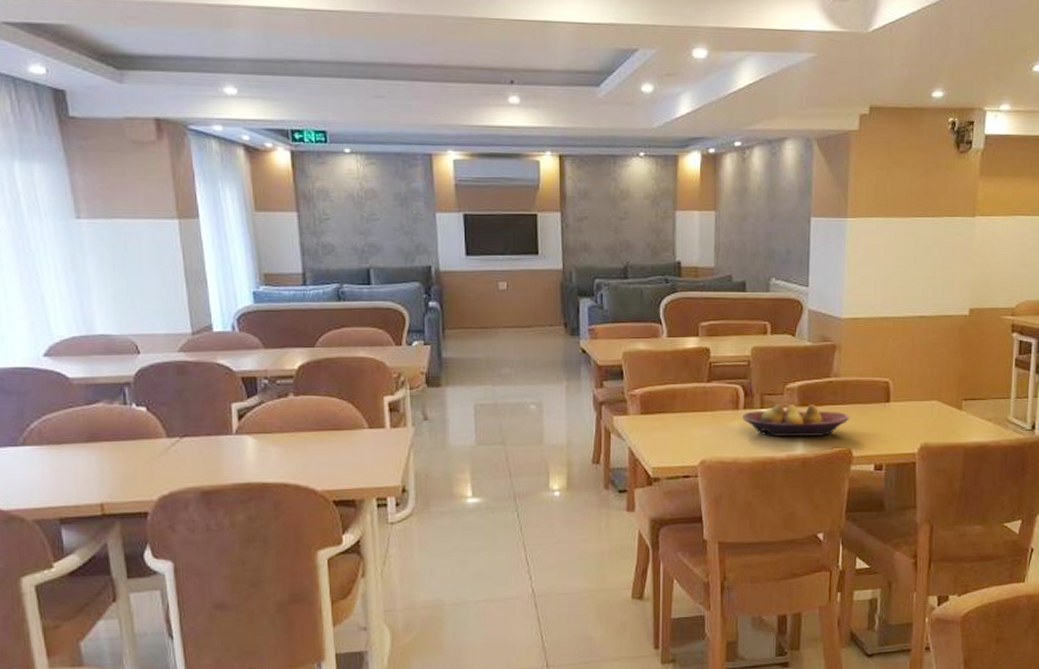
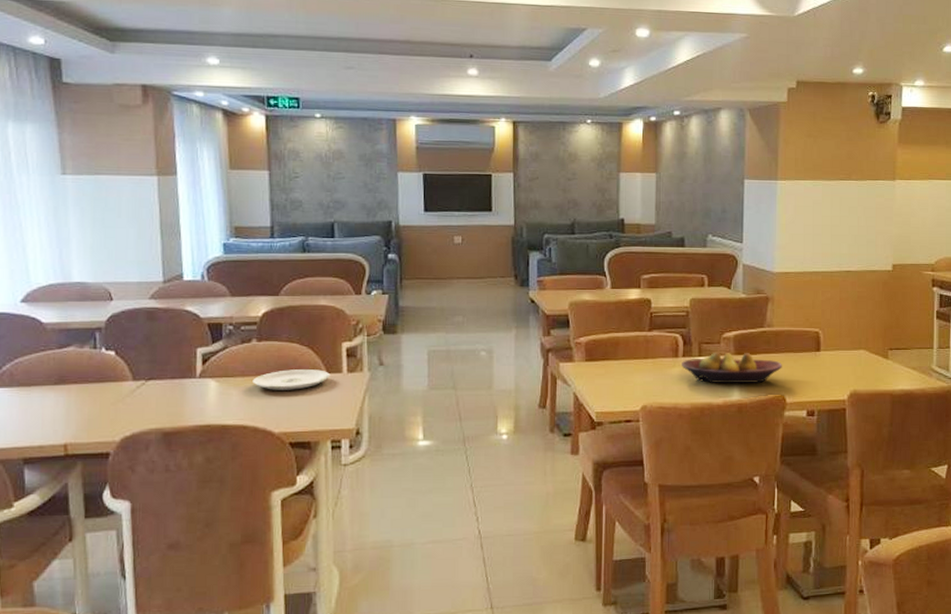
plate: none [292,425,373,447] -> present [252,370,330,390]

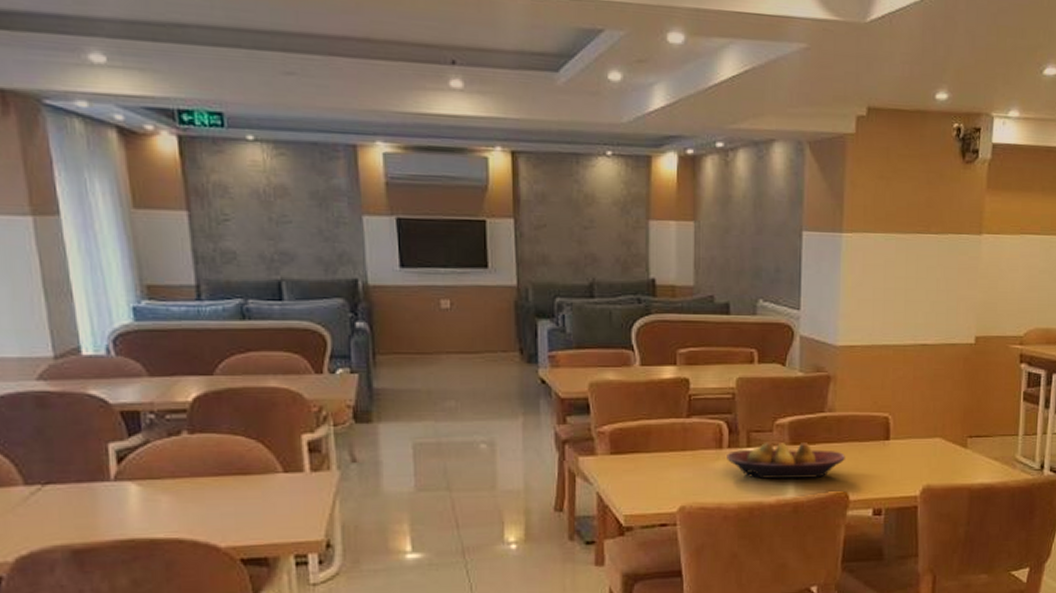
plate: present [252,370,330,390] -> none [186,468,289,495]

